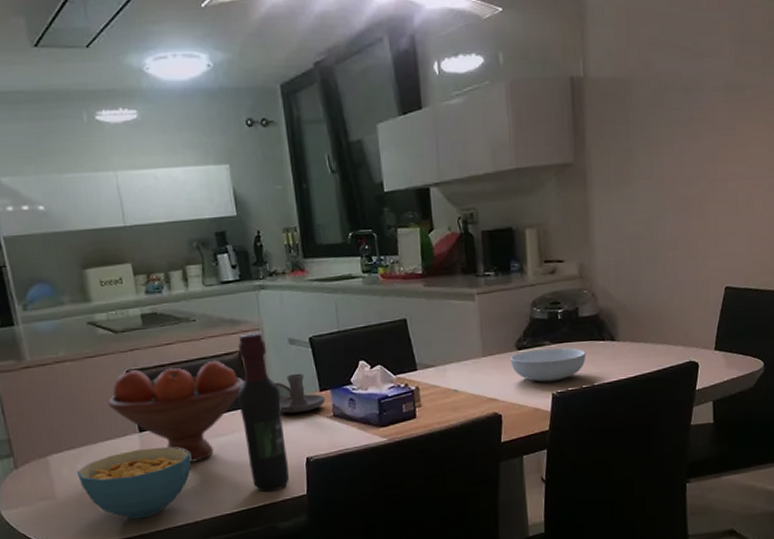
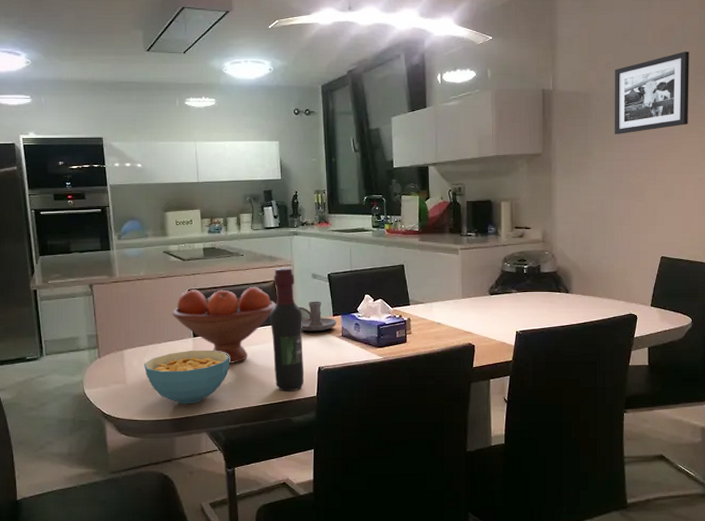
serving bowl: present [510,347,586,383] -> none [484,295,545,322]
picture frame: none [661,18,755,132] -> present [614,51,689,134]

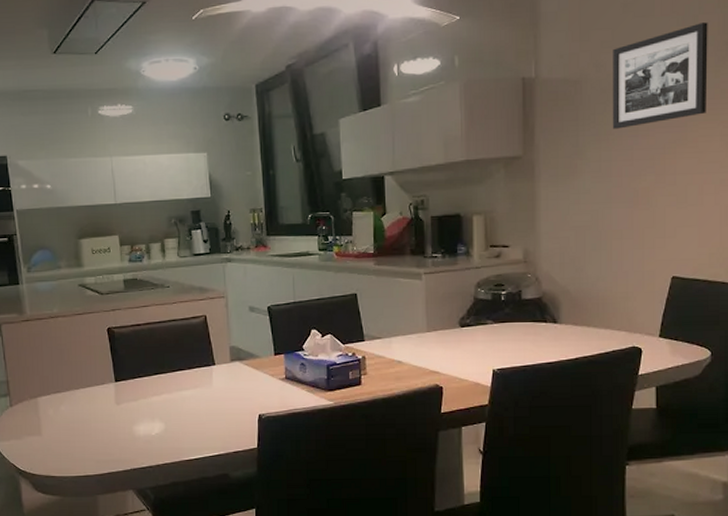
cereal bowl: present [144,350,230,404] -> none [61,396,158,458]
fruit bowl: present [172,287,276,363] -> none [90,323,208,411]
wine bottle: present [270,268,305,392] -> none [201,300,243,443]
candle holder: present [299,301,336,332] -> none [235,338,279,374]

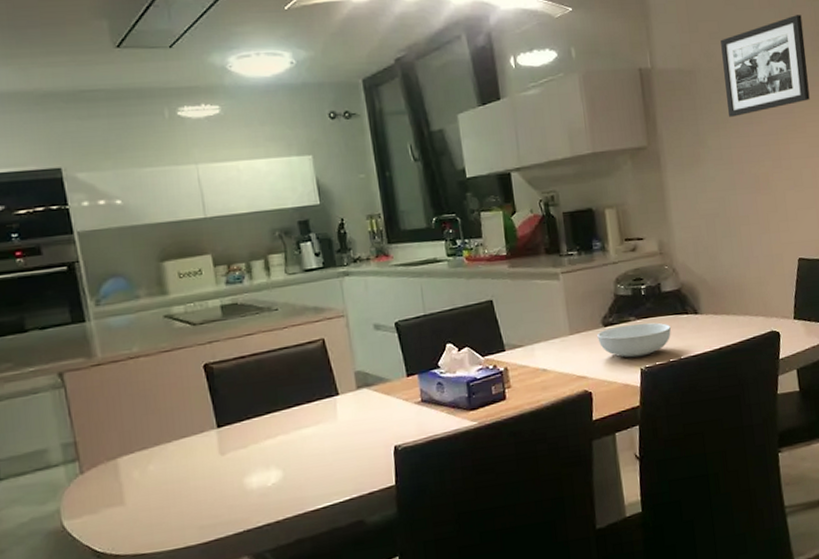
serving bowl: none [453,327,527,359] -> present [597,322,671,358]

